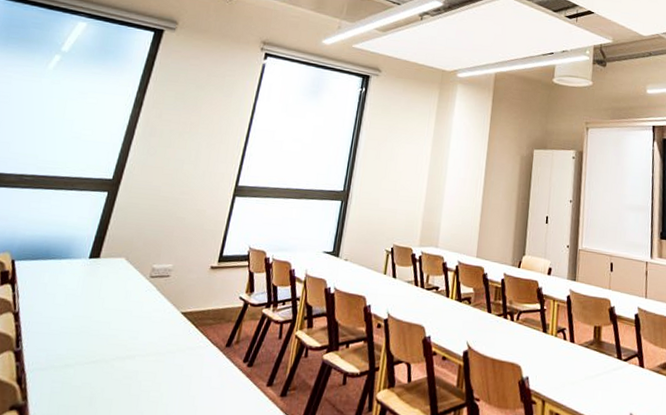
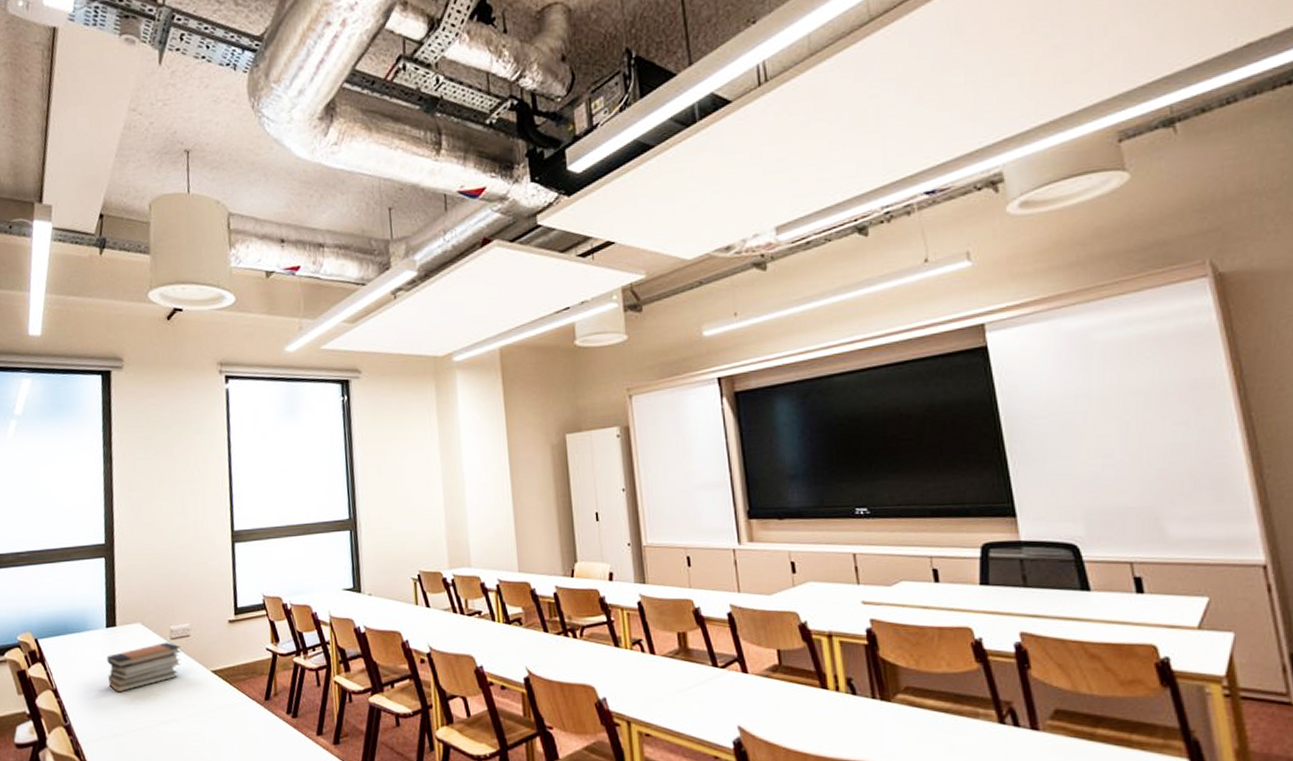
book stack: none [75,279,158,323] -> present [106,642,181,693]

